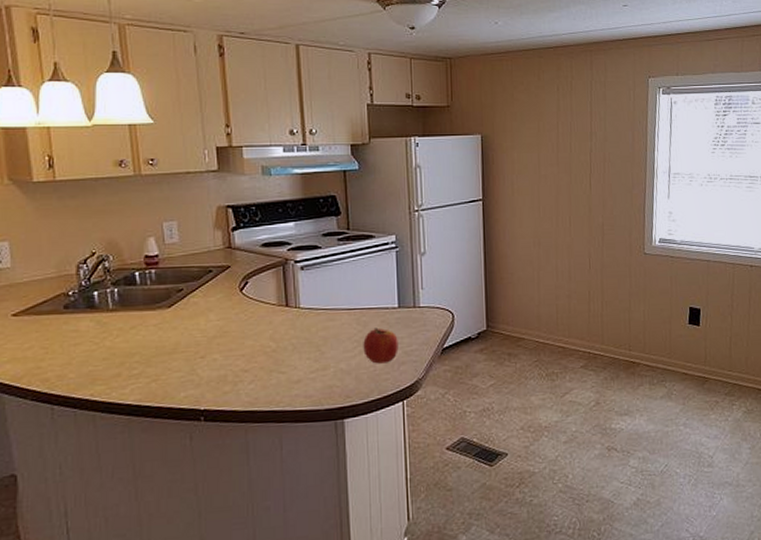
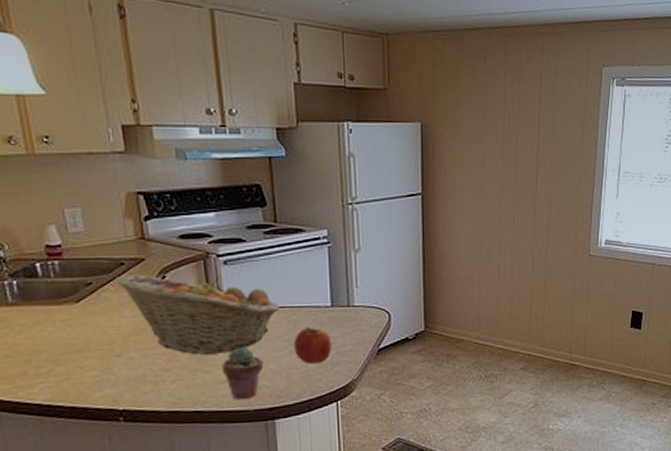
fruit basket: none [204,281,351,356] -> present [115,275,280,355]
potted succulent: none [296,347,335,399] -> present [222,346,264,399]

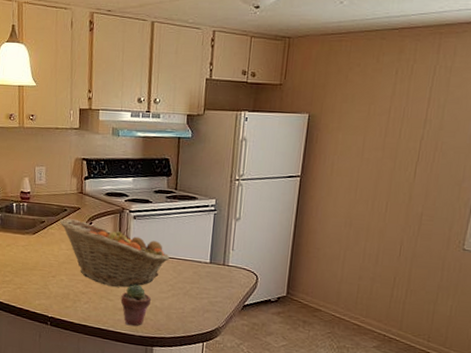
apple: present [294,327,332,364] -> none [175,277,206,309]

